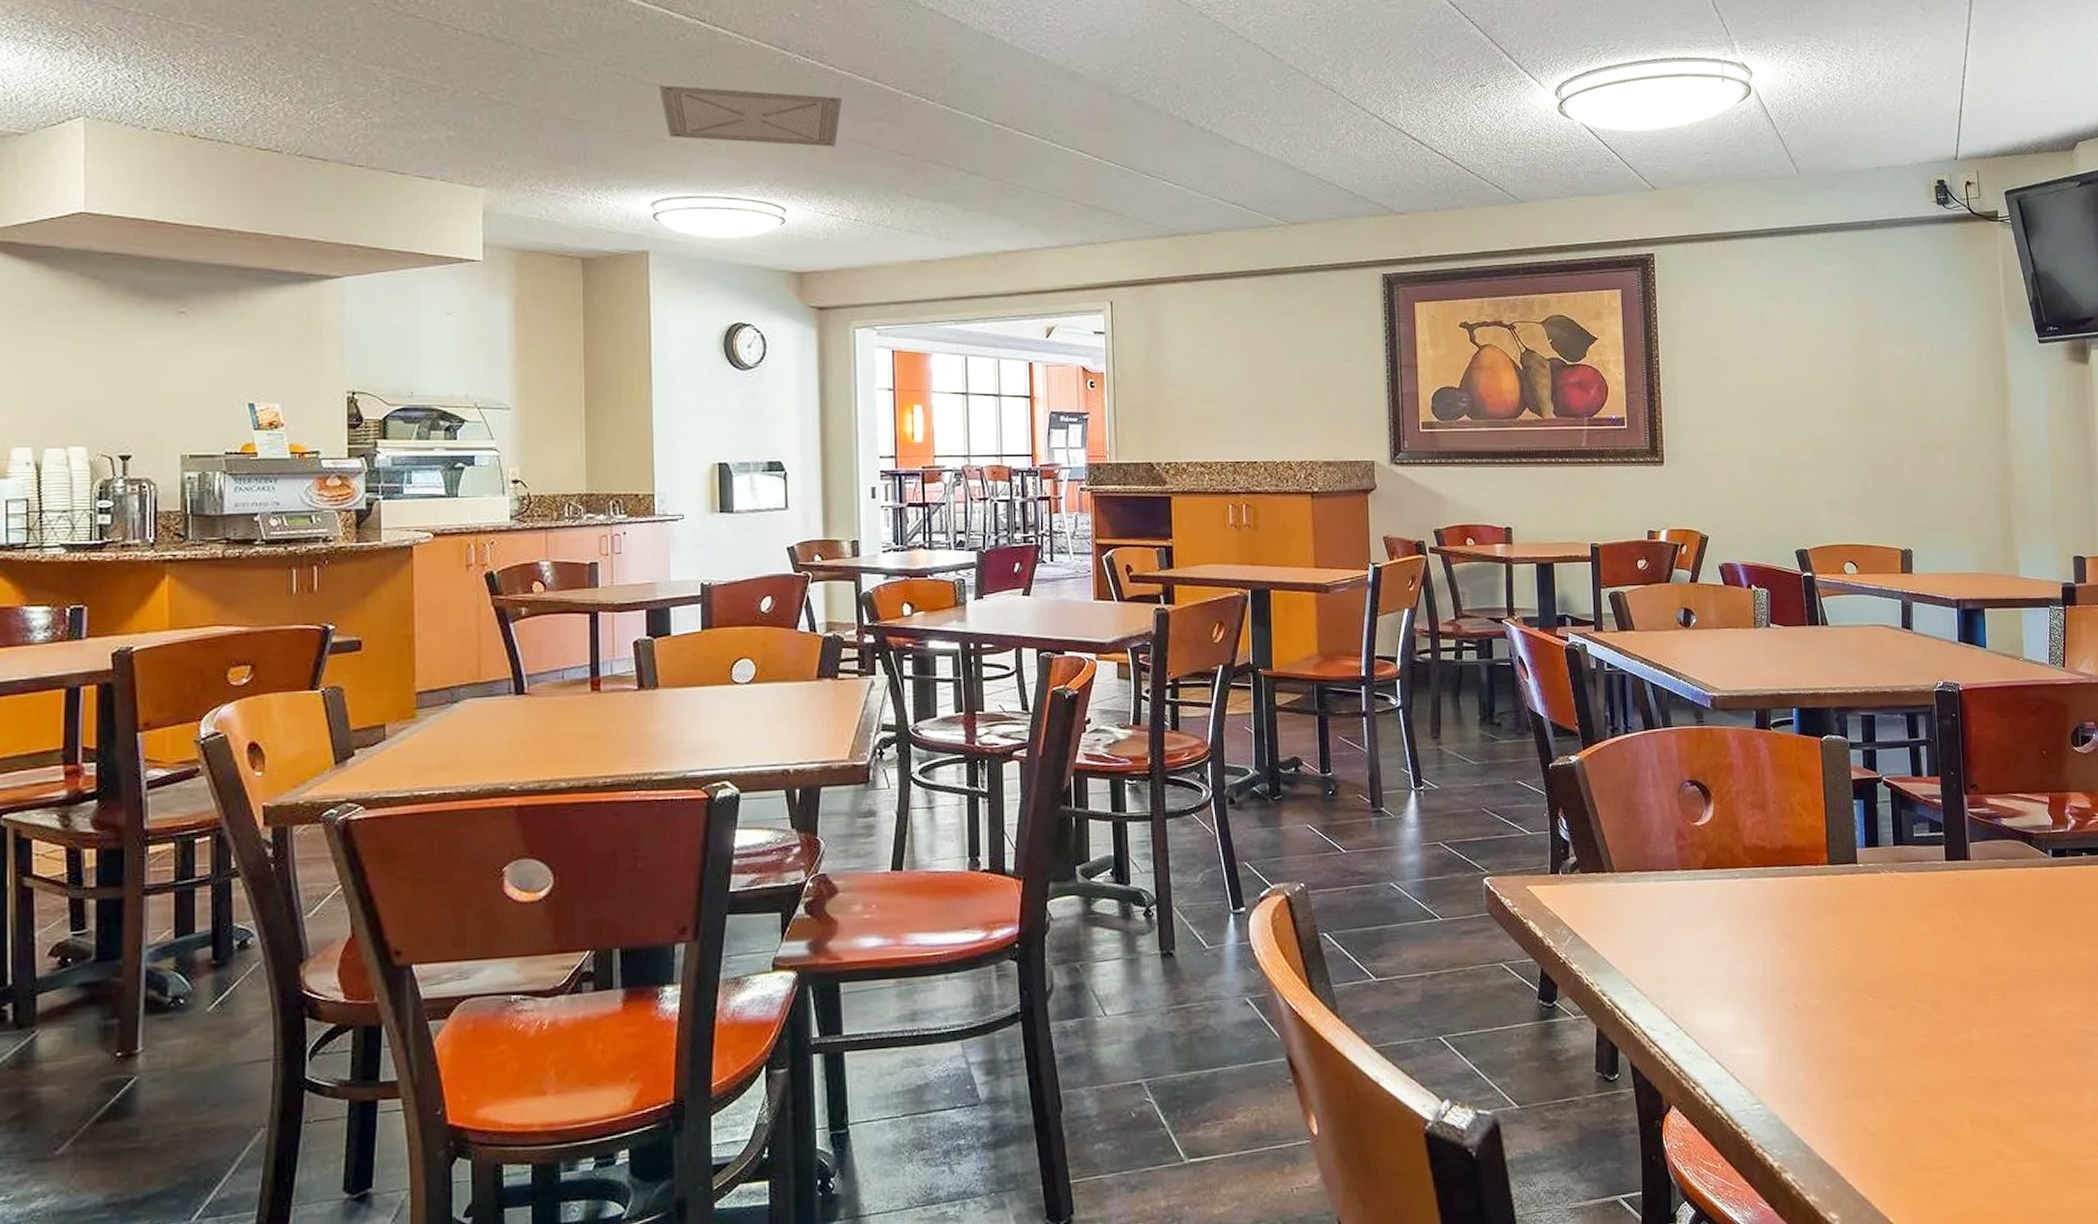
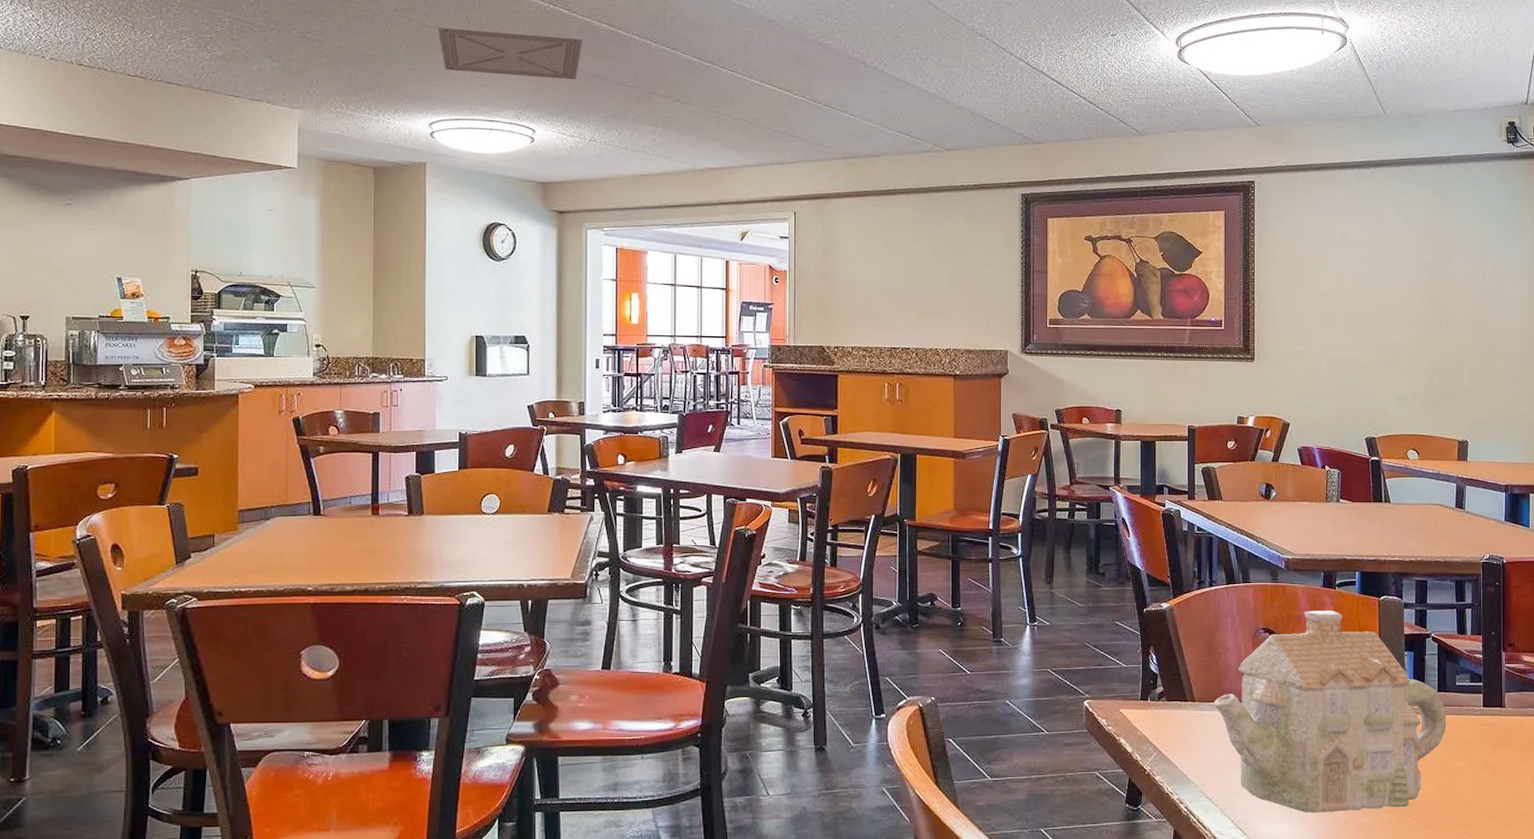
teapot: none [1636,755,1905,999] -> present [1213,610,1446,813]

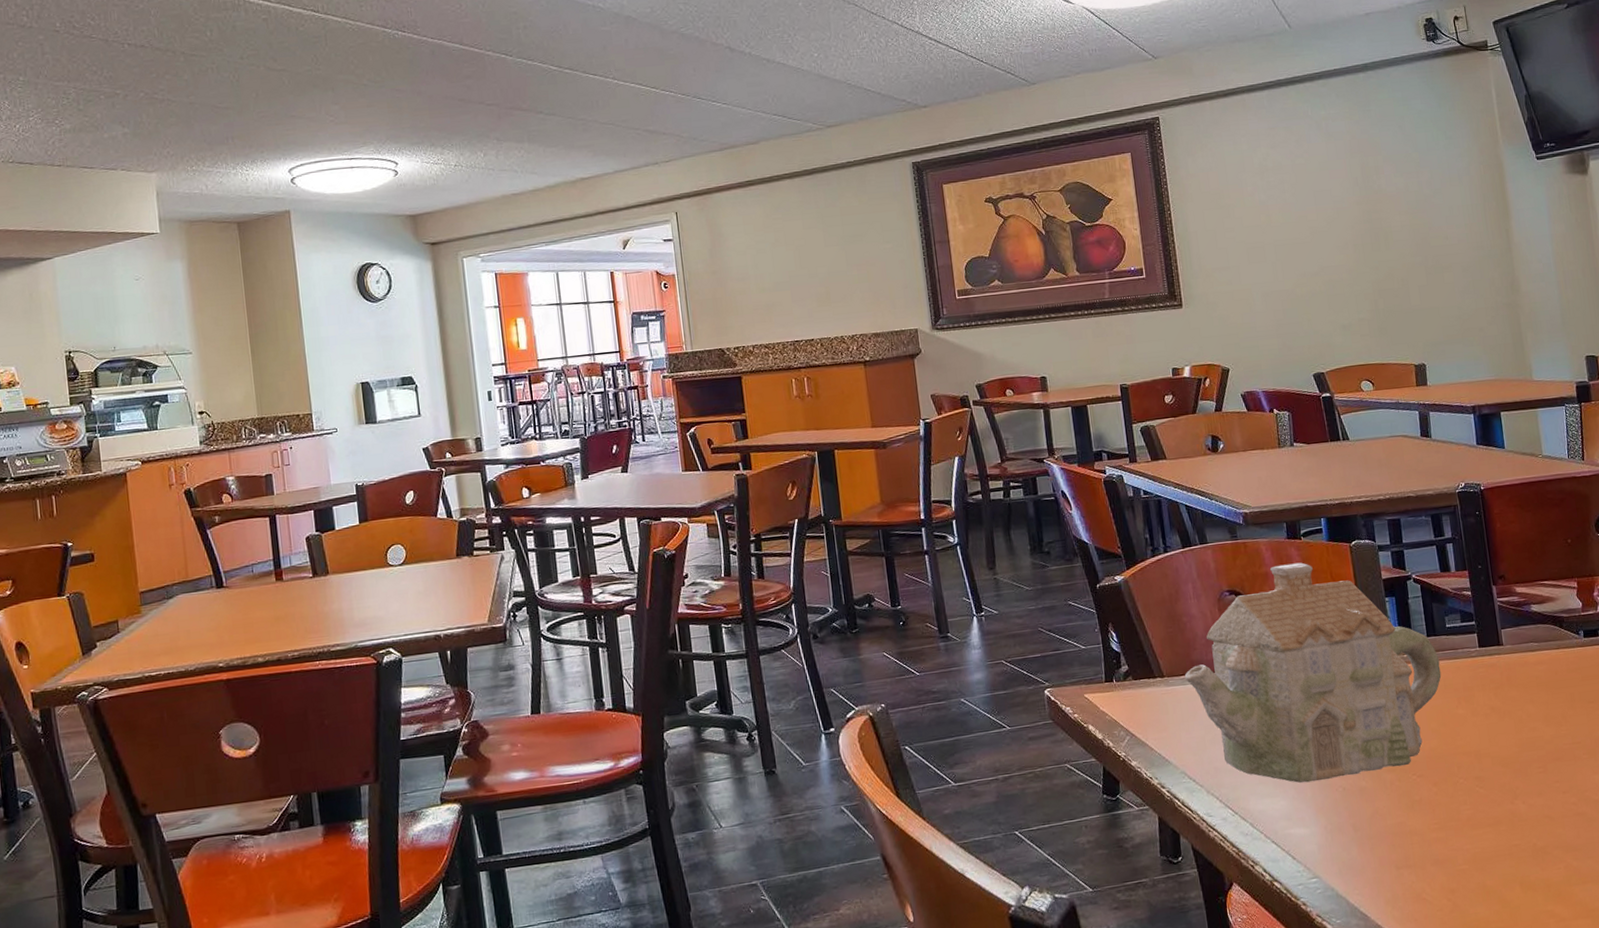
ceiling vent: present [438,27,583,80] -> none [287,62,436,113]

